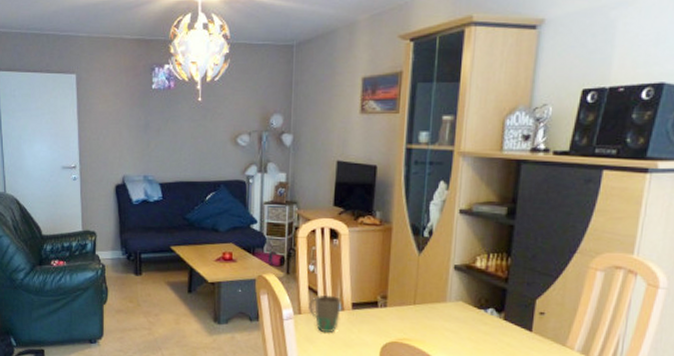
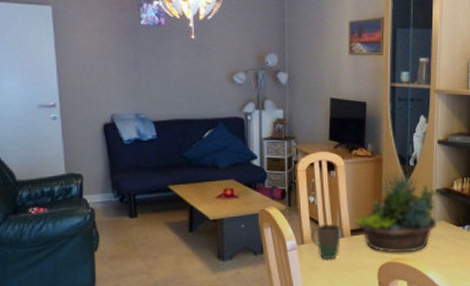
succulent planter: none [357,243,459,334] -> present [354,172,440,253]

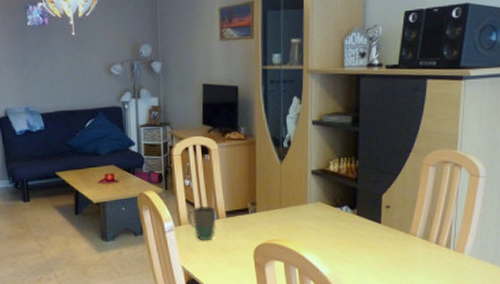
succulent planter: present [354,172,440,253] -> none [229,154,316,234]

